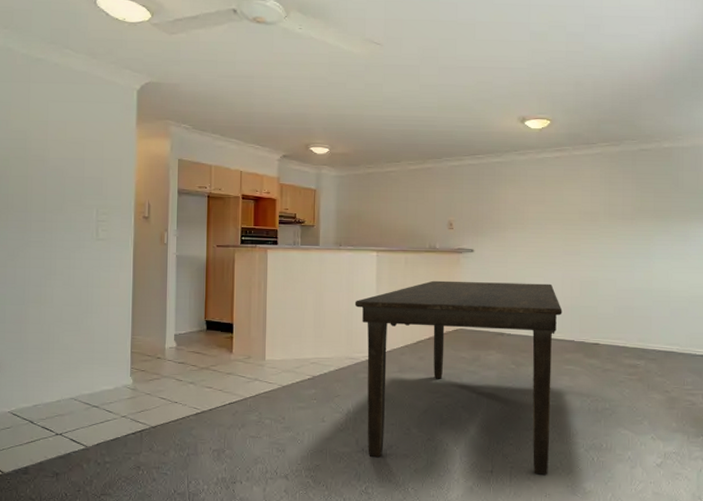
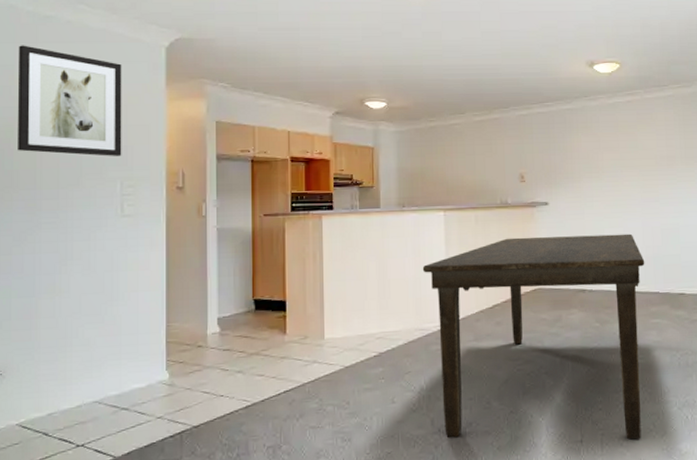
wall art: none [13,84,100,186] -> present [17,45,122,156]

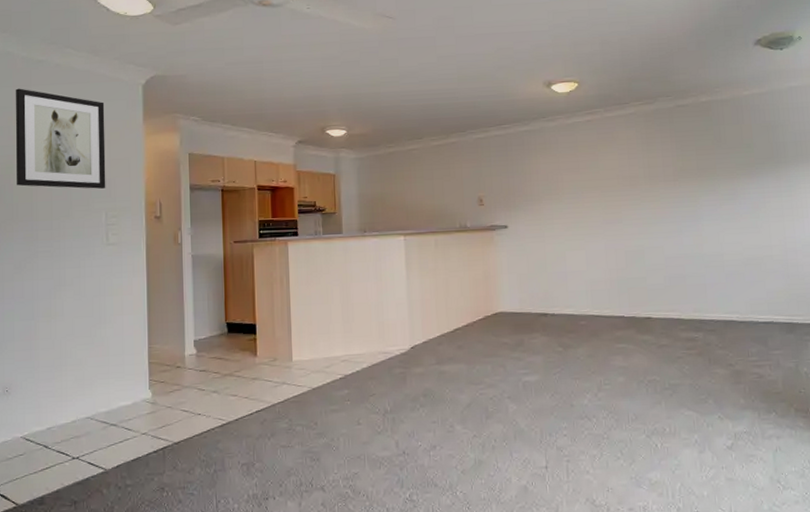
dining table: present [422,233,645,440] -> none [384,256,609,467]

